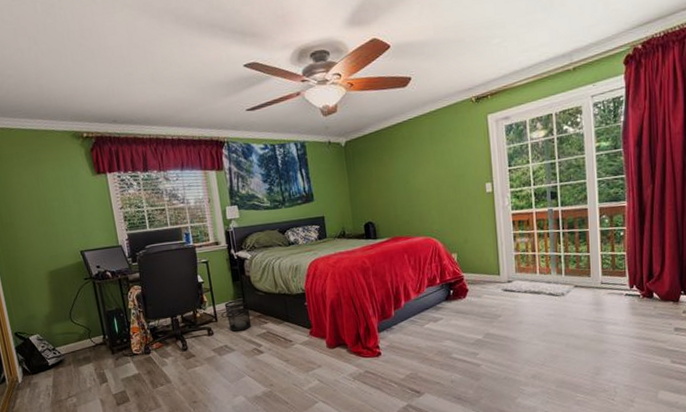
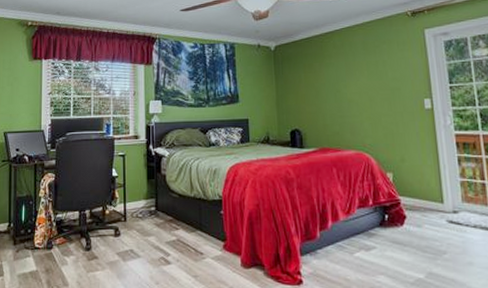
waste bin: present [224,298,252,332] -> none [135,198,162,235]

